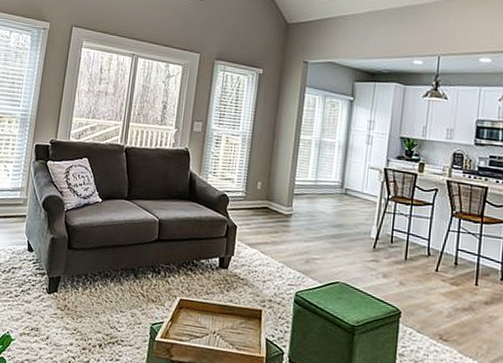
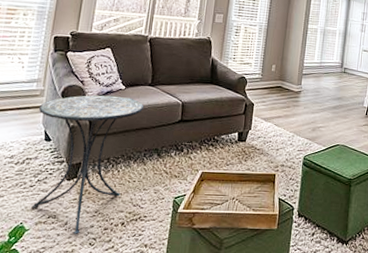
side table: none [17,206,120,351] -> present [31,95,143,234]

